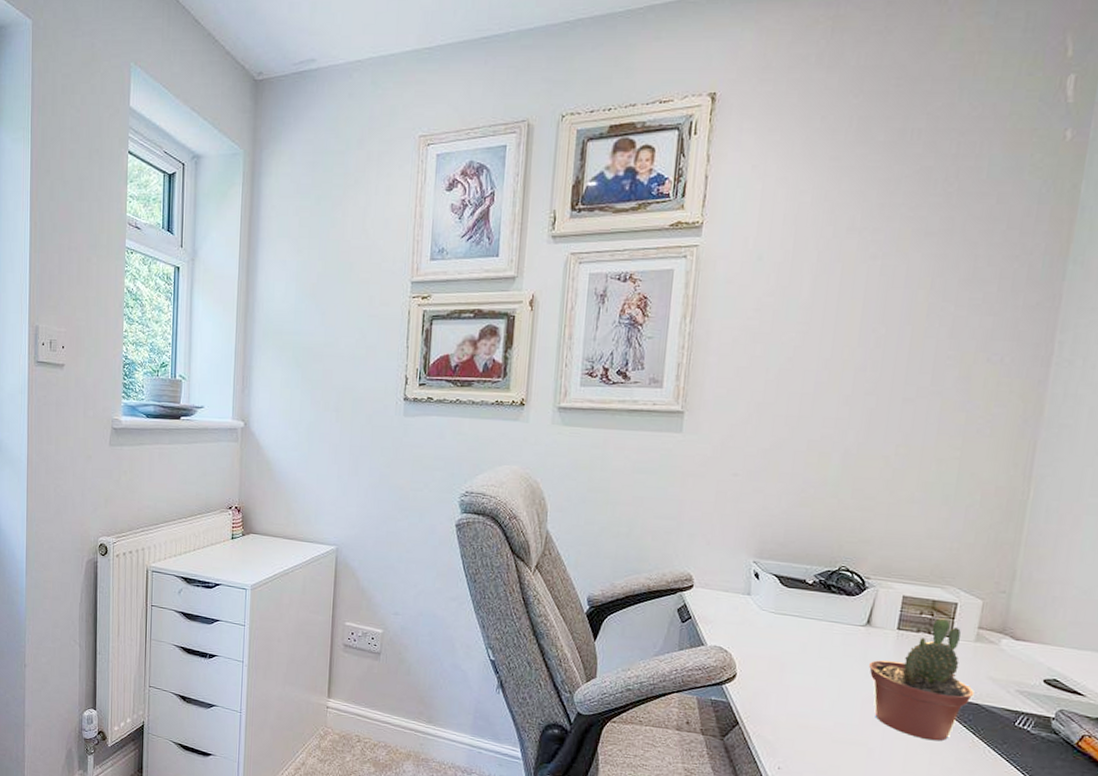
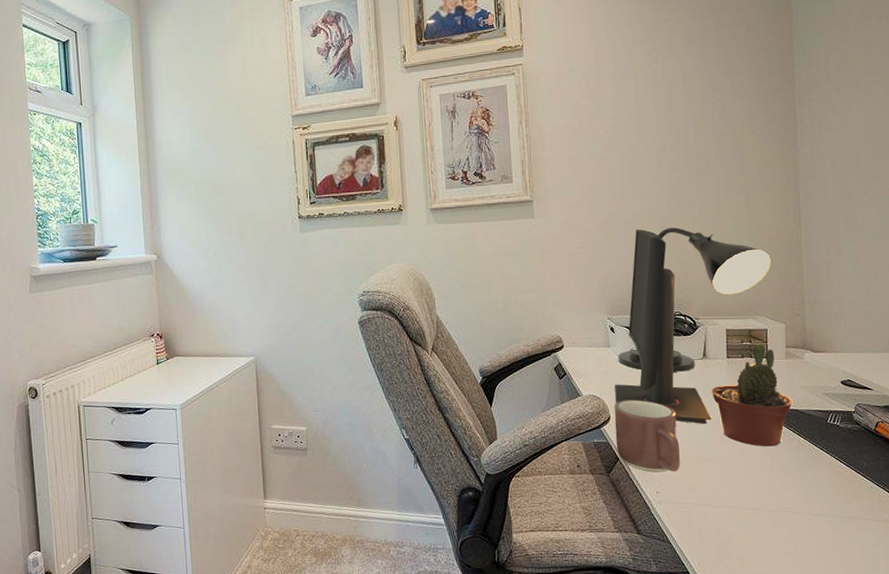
mug: none [737,658,819,750] -> present [614,399,680,472]
computer monitor: none [746,461,864,702] -> present [615,229,712,425]
desk lamp: none [758,465,982,637] -> present [618,227,772,372]

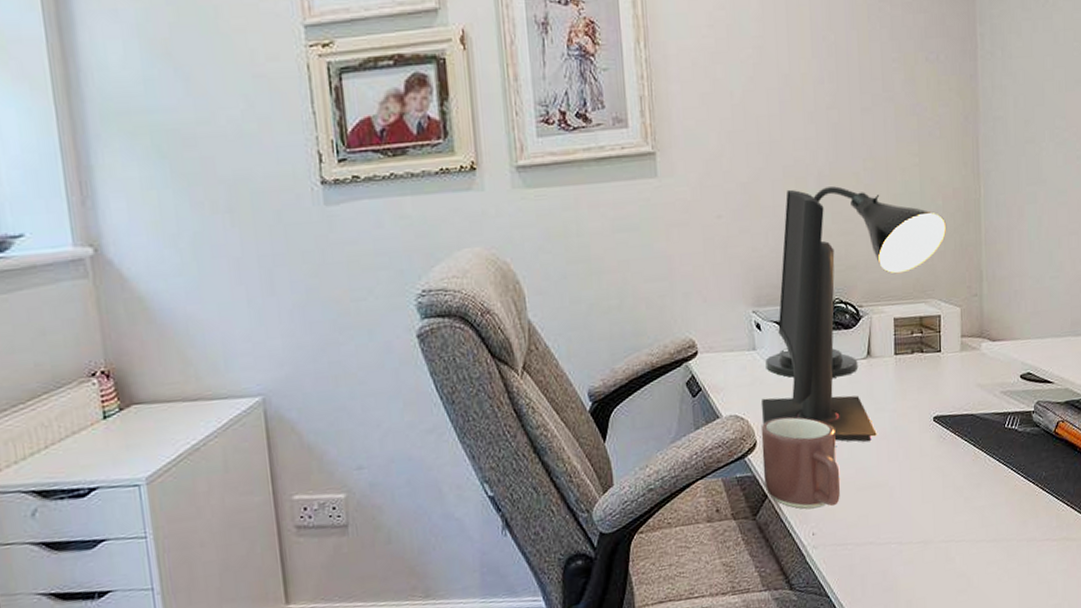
potted cactus: present [711,343,793,447] -> none [877,333,968,464]

